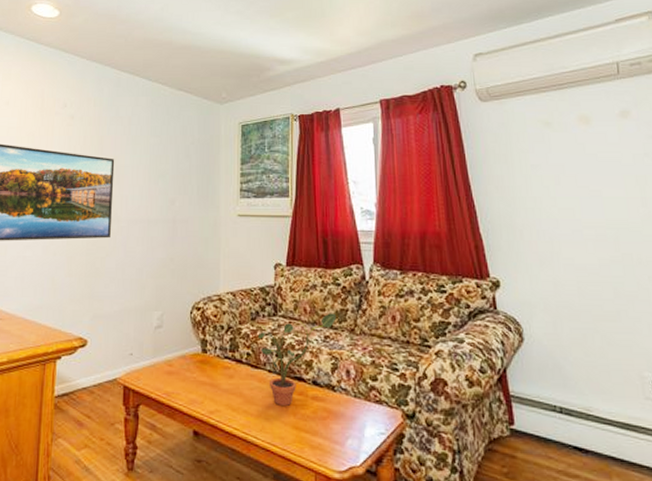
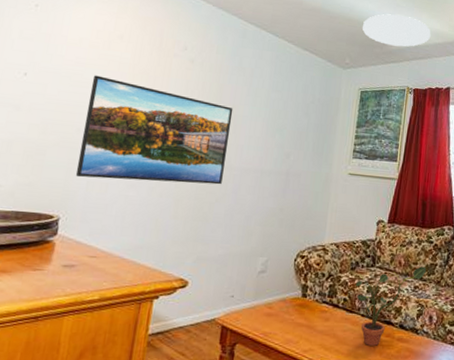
ceiling light: none [235,38,311,72] -> present [362,14,431,47]

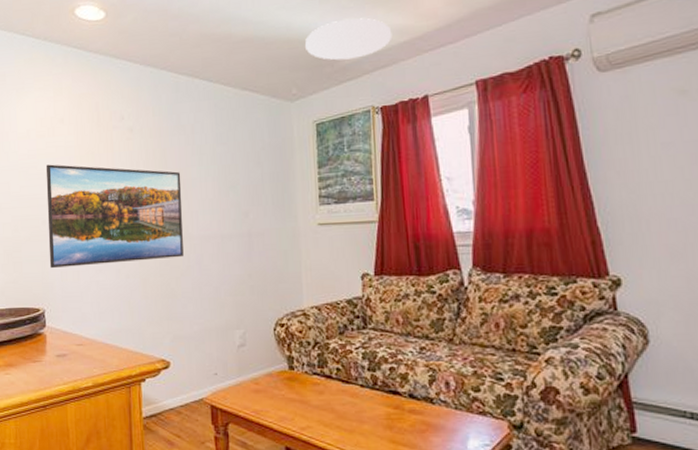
potted plant: present [356,266,427,346] -> none [348,323,433,420]

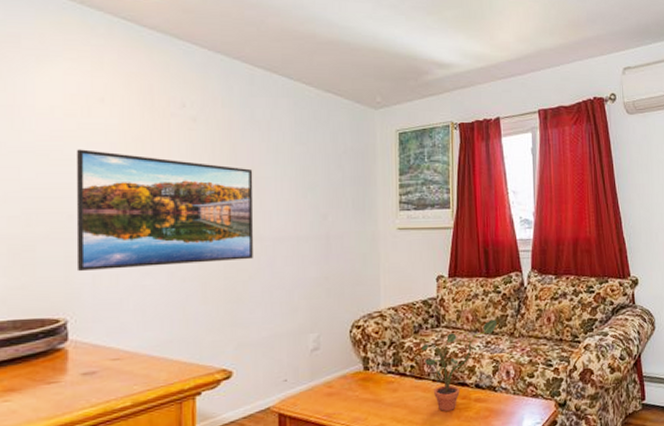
ceiling light: present [304,18,392,61] -> none [390,38,471,76]
potted plant: none [348,323,433,420] -> present [422,319,497,411]

